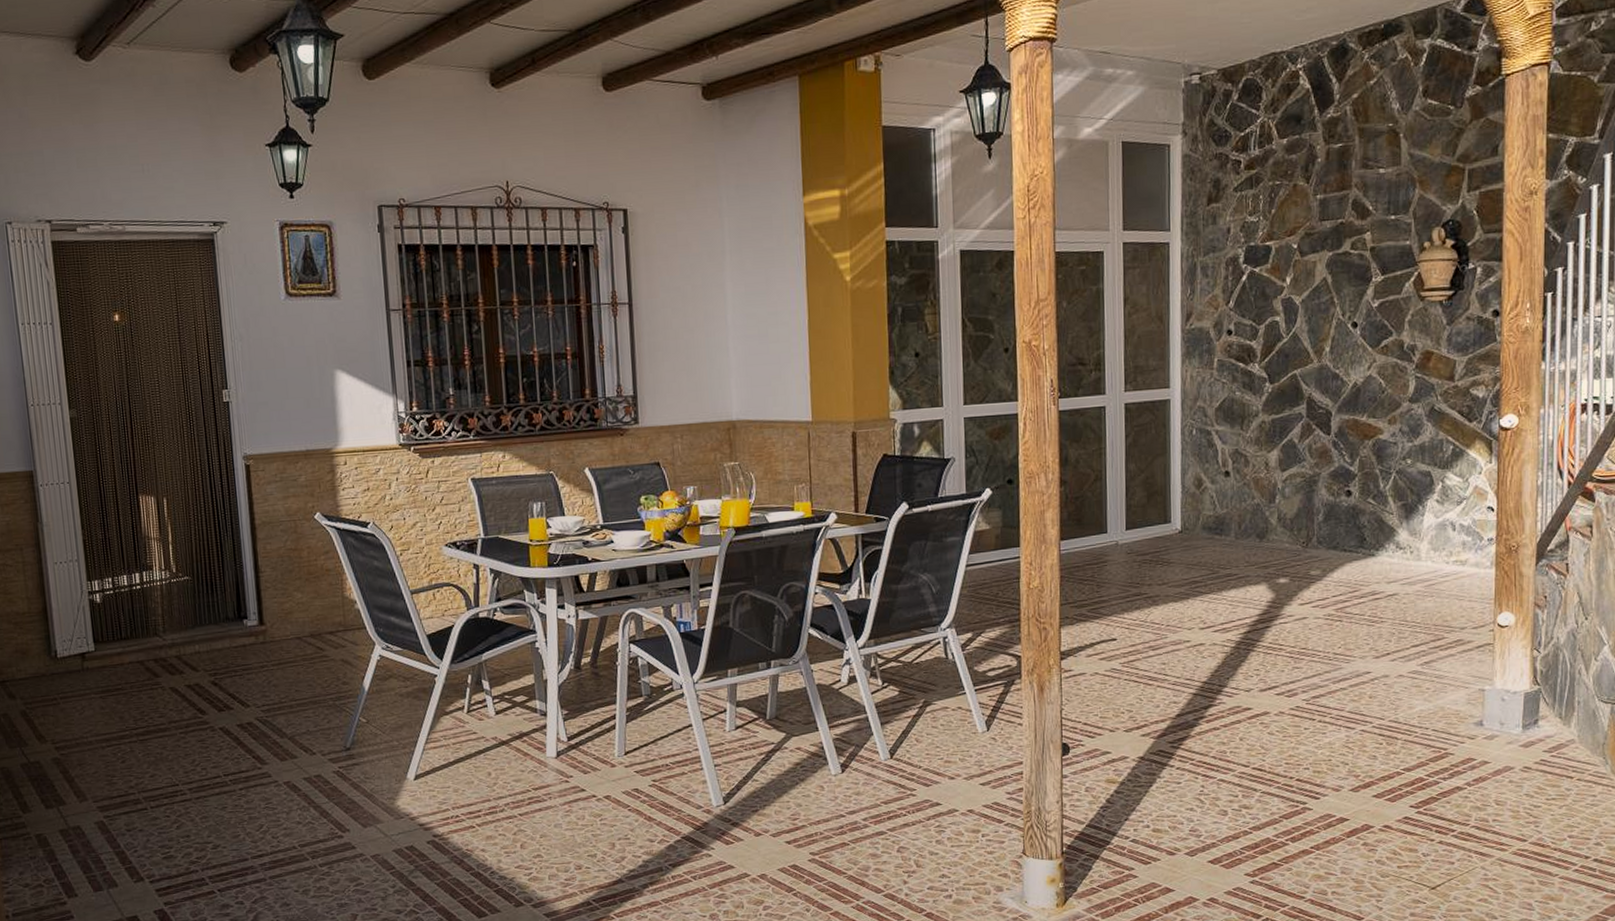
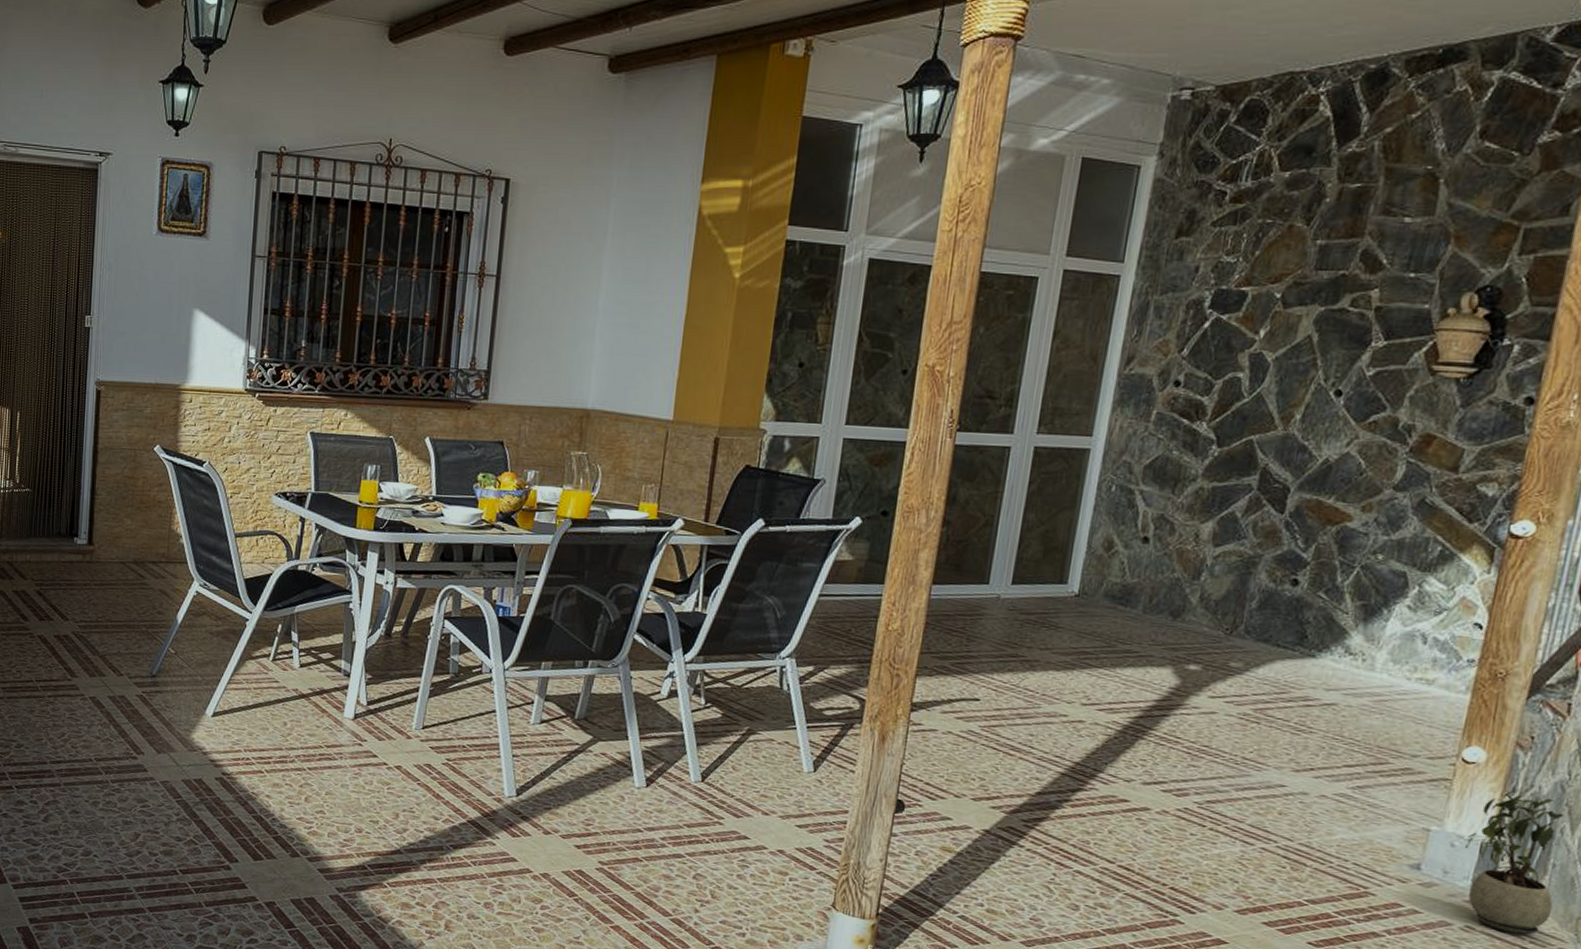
potted plant: none [1513,642,1584,767] -> present [1465,789,1564,935]

